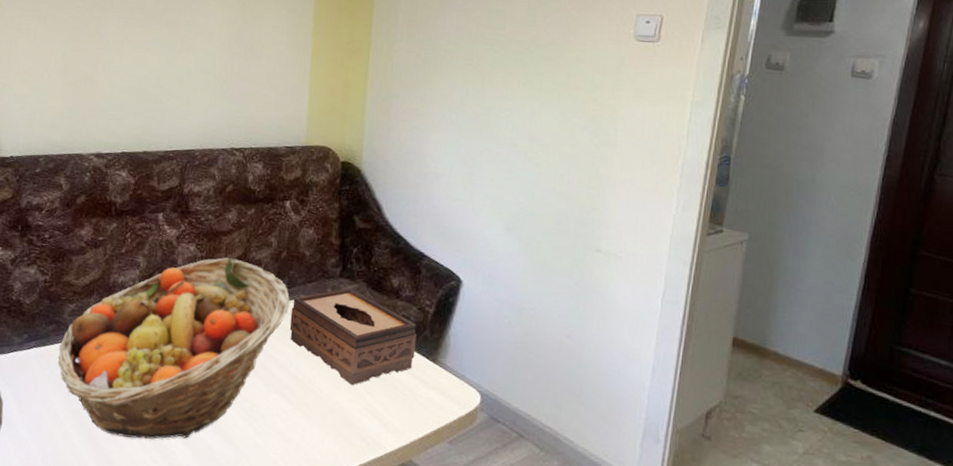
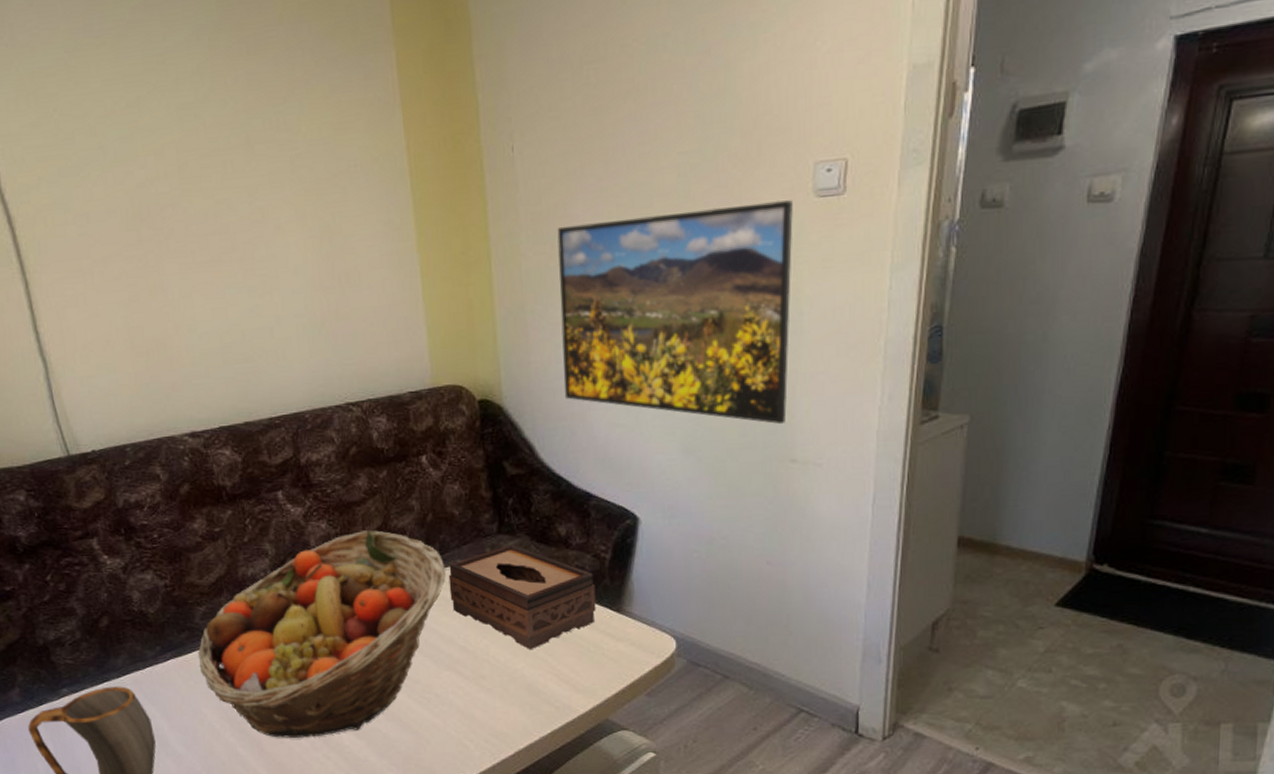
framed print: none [413,34,617,218] -> present [557,200,793,424]

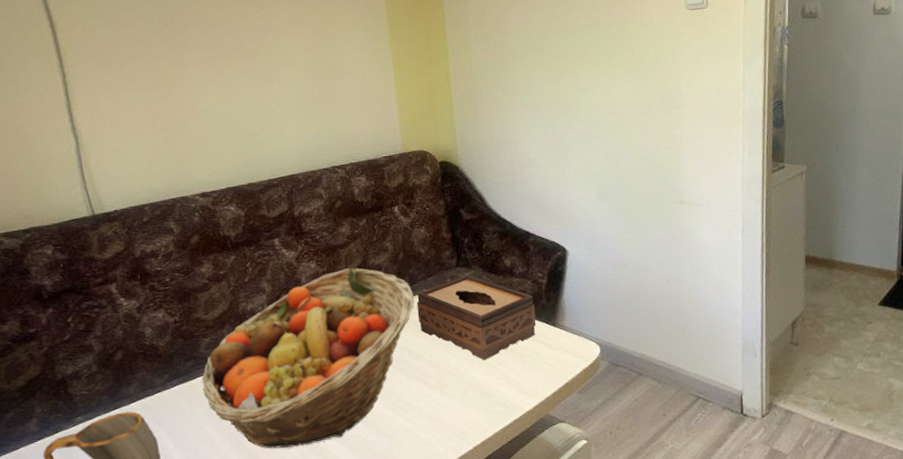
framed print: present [557,200,793,424] -> none [498,12,675,175]

